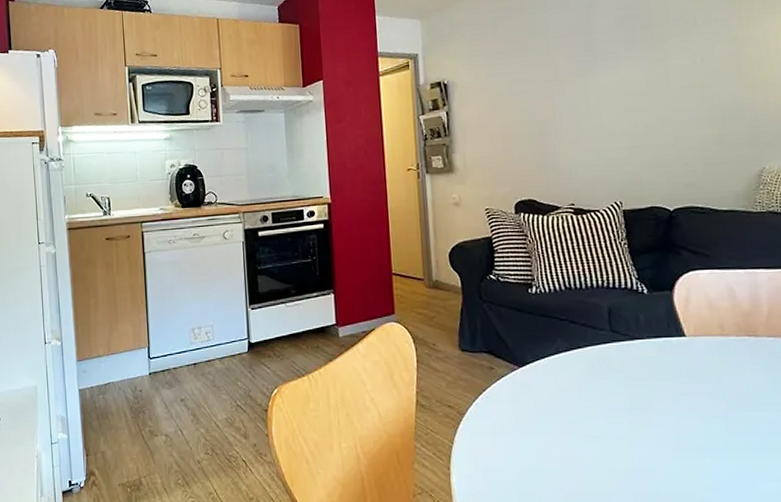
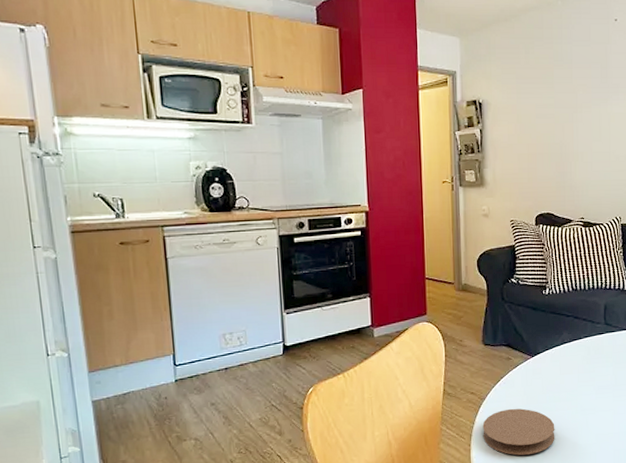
coaster: none [463,428,555,487] -> present [482,408,555,456]

